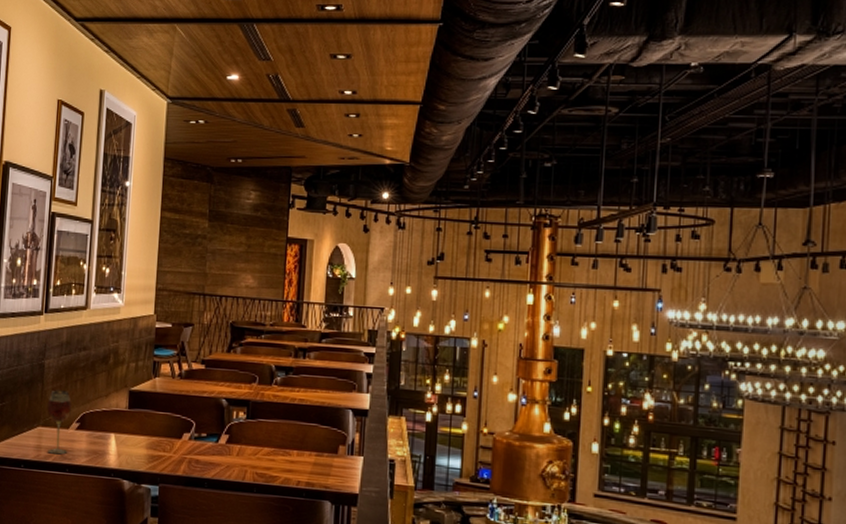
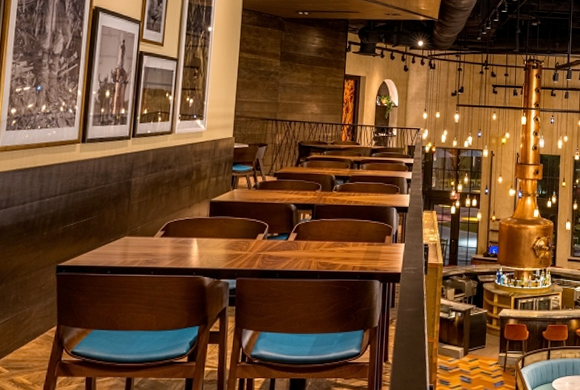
wineglass: present [47,390,72,455] -> none [133,204,157,260]

